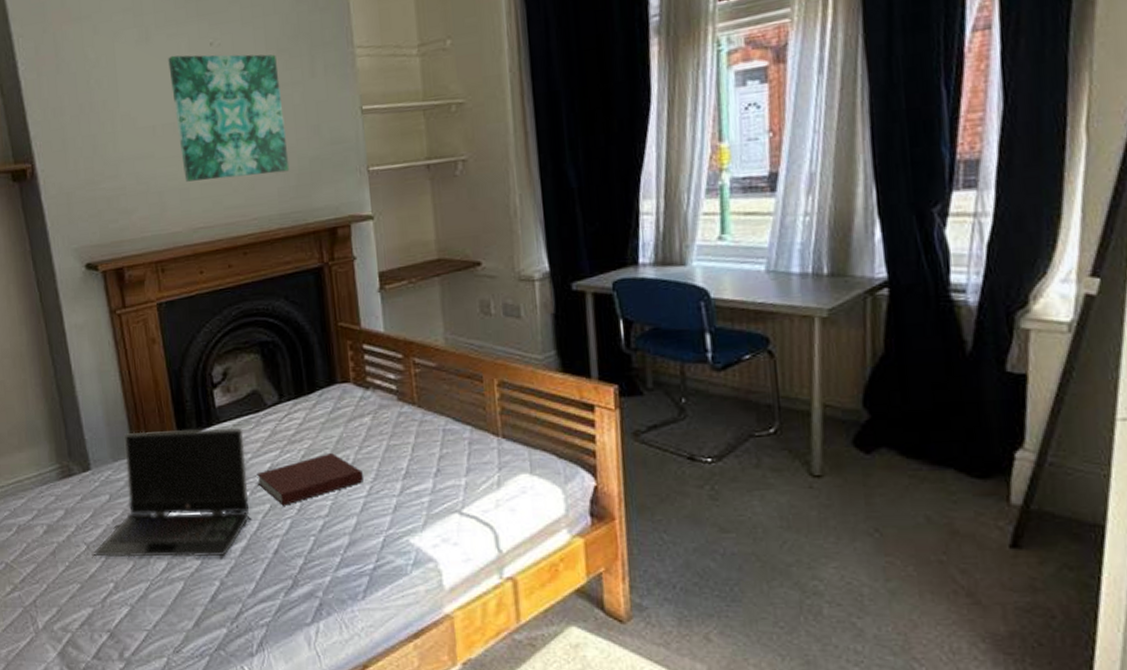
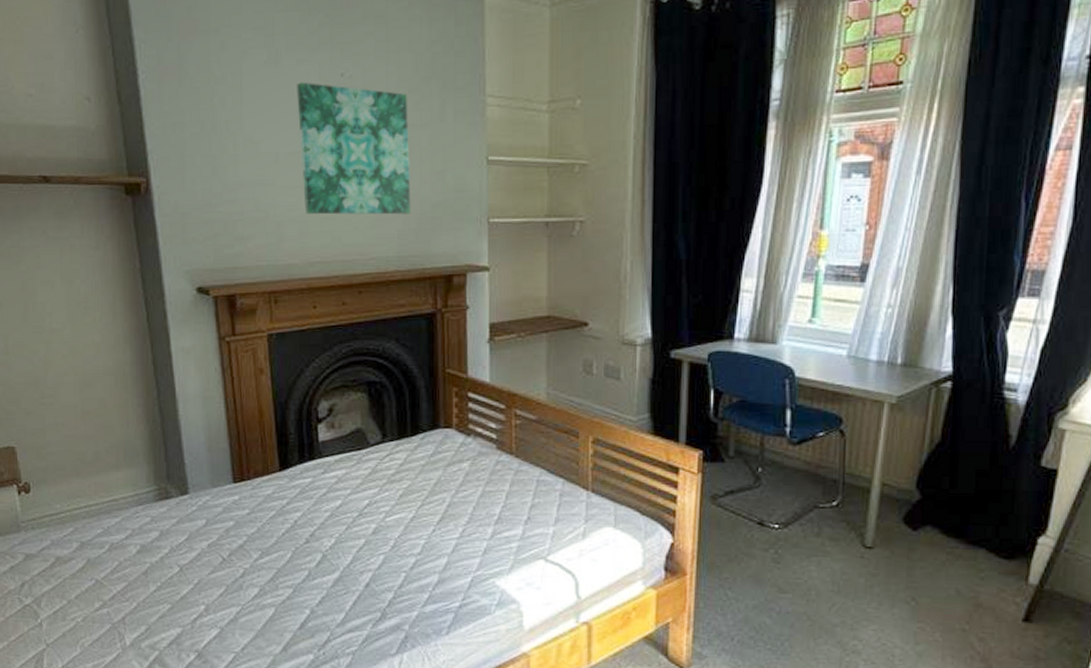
laptop computer: present [93,428,250,558] -> none [185,460,345,587]
notebook: present [256,452,363,506] -> none [354,494,457,542]

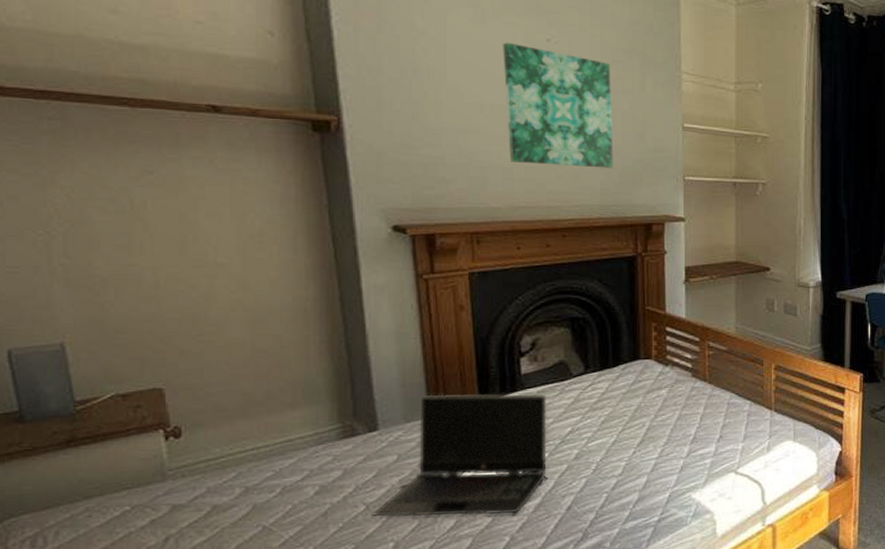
laptop computer: none [185,460,345,587] -> present [372,394,547,517]

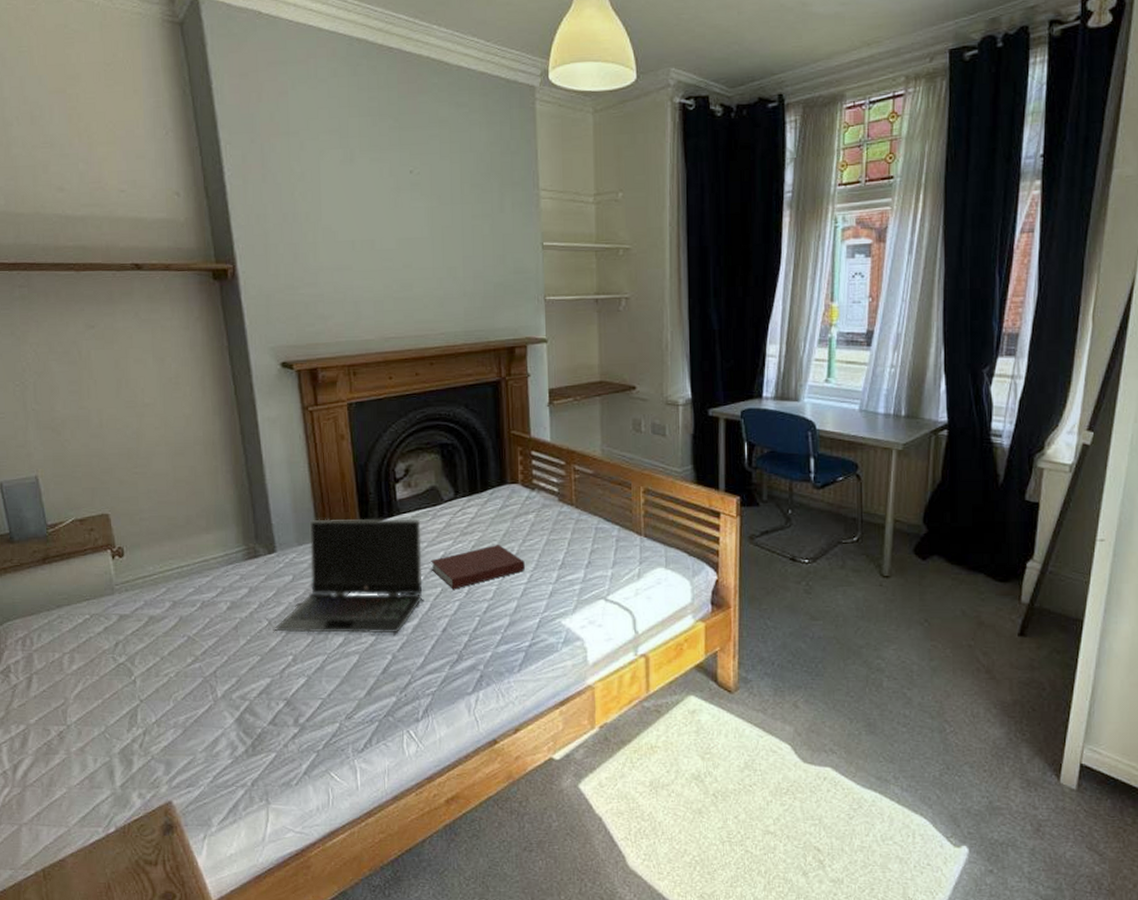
wall art: present [503,42,614,169] -> none [370,178,476,295]
notebook: none [556,419,656,466] -> present [431,544,525,589]

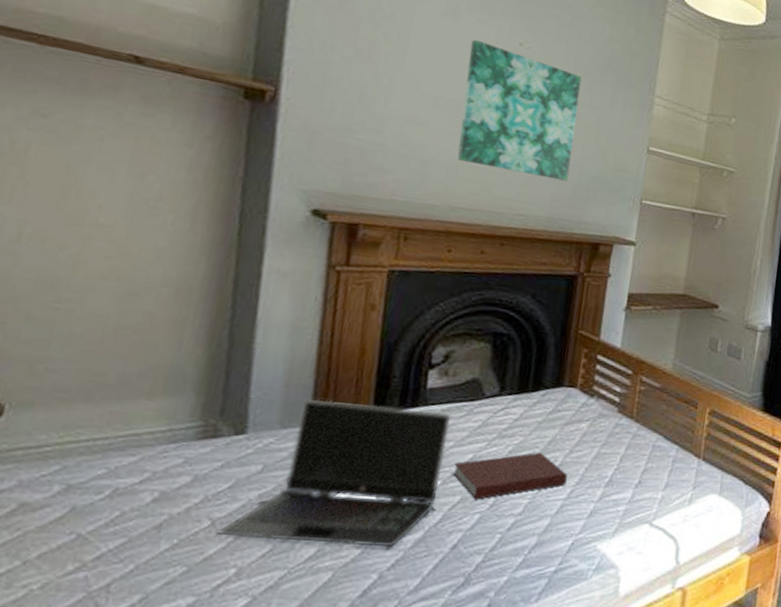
wall art: none [370,178,476,295] -> present [457,39,582,182]

